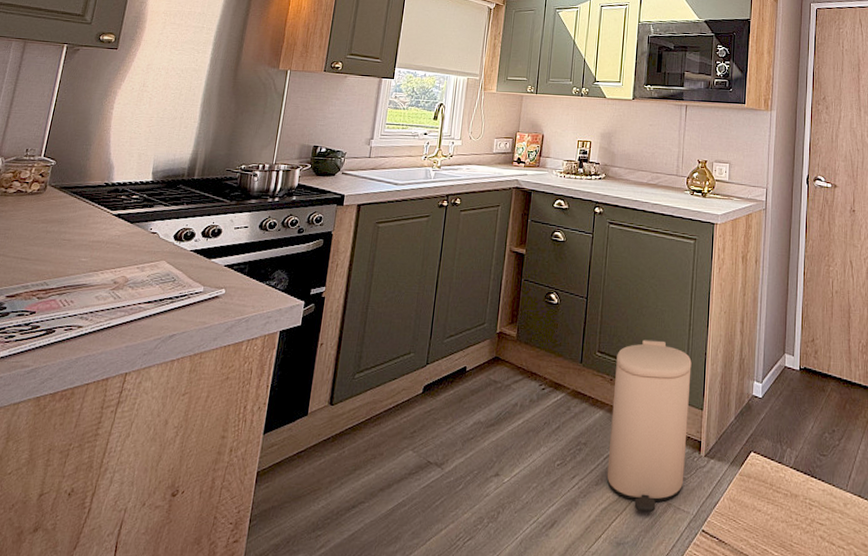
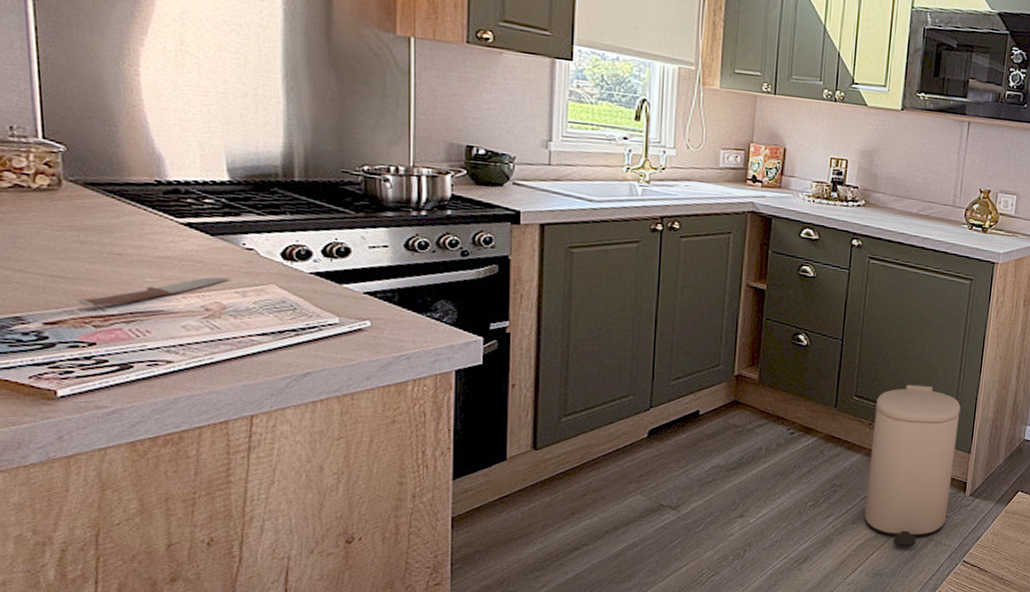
knife: none [32,255,136,283] -> present [76,276,230,307]

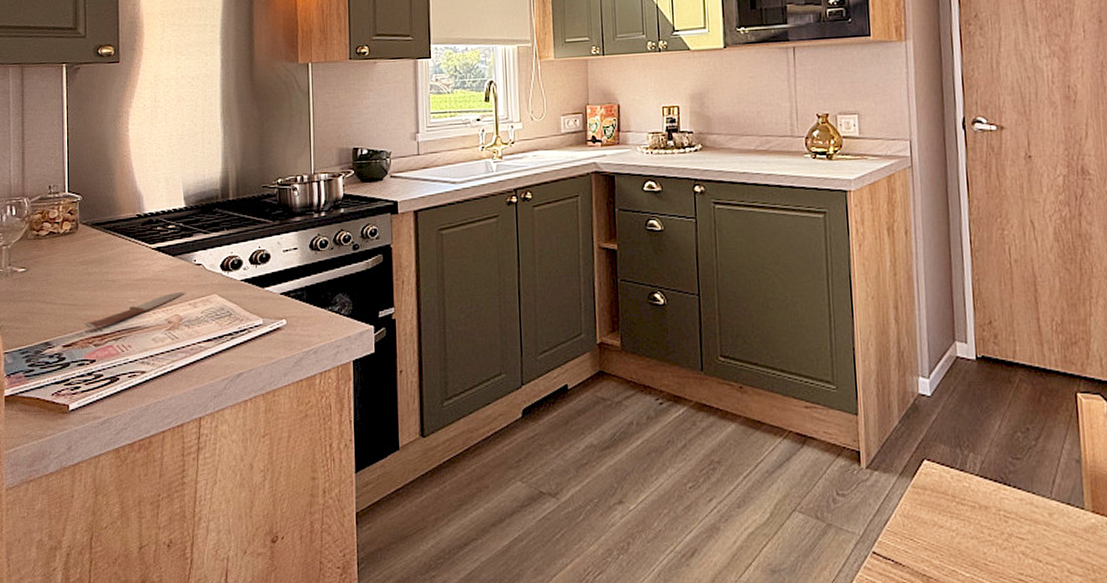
pedal bin: present [864,384,961,546] -> none [744,337,844,534]

